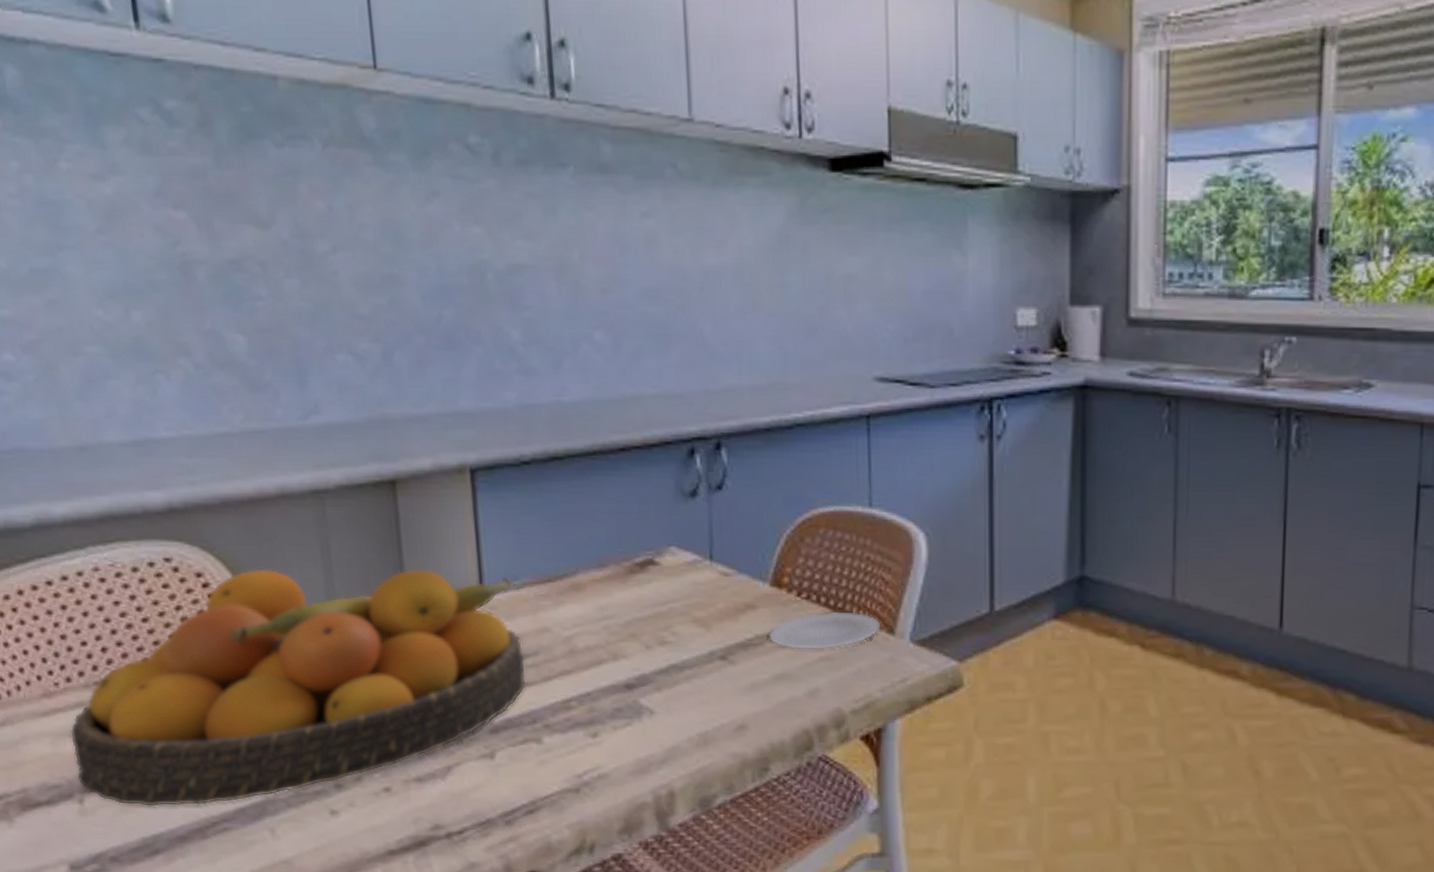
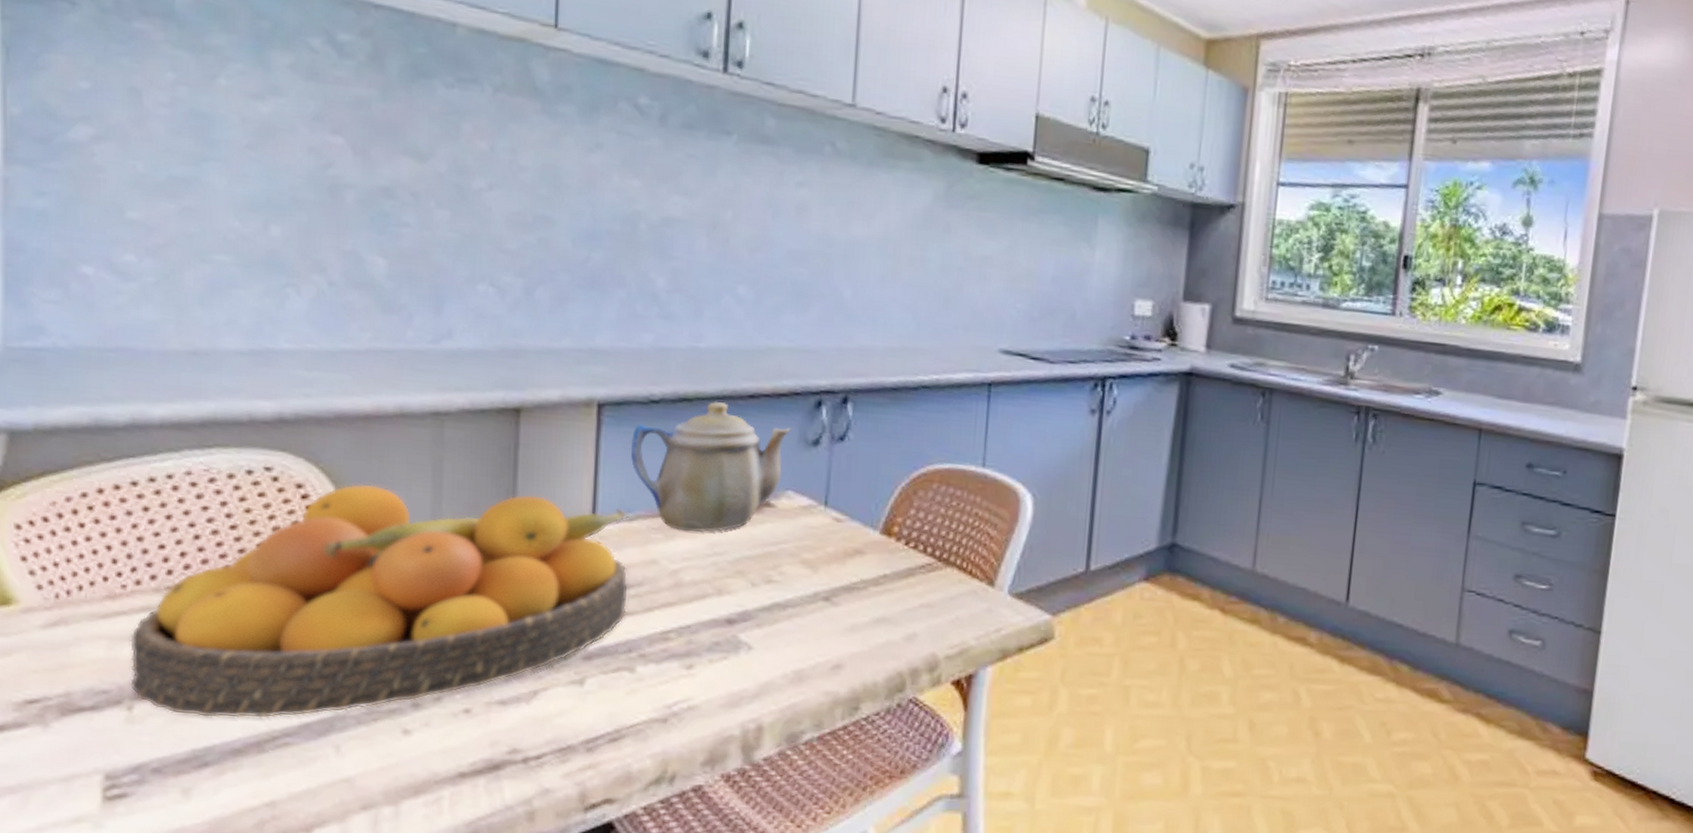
teapot: none [507,457,667,596] -> present [630,401,791,533]
plate: present [769,611,881,650] -> none [873,561,982,597]

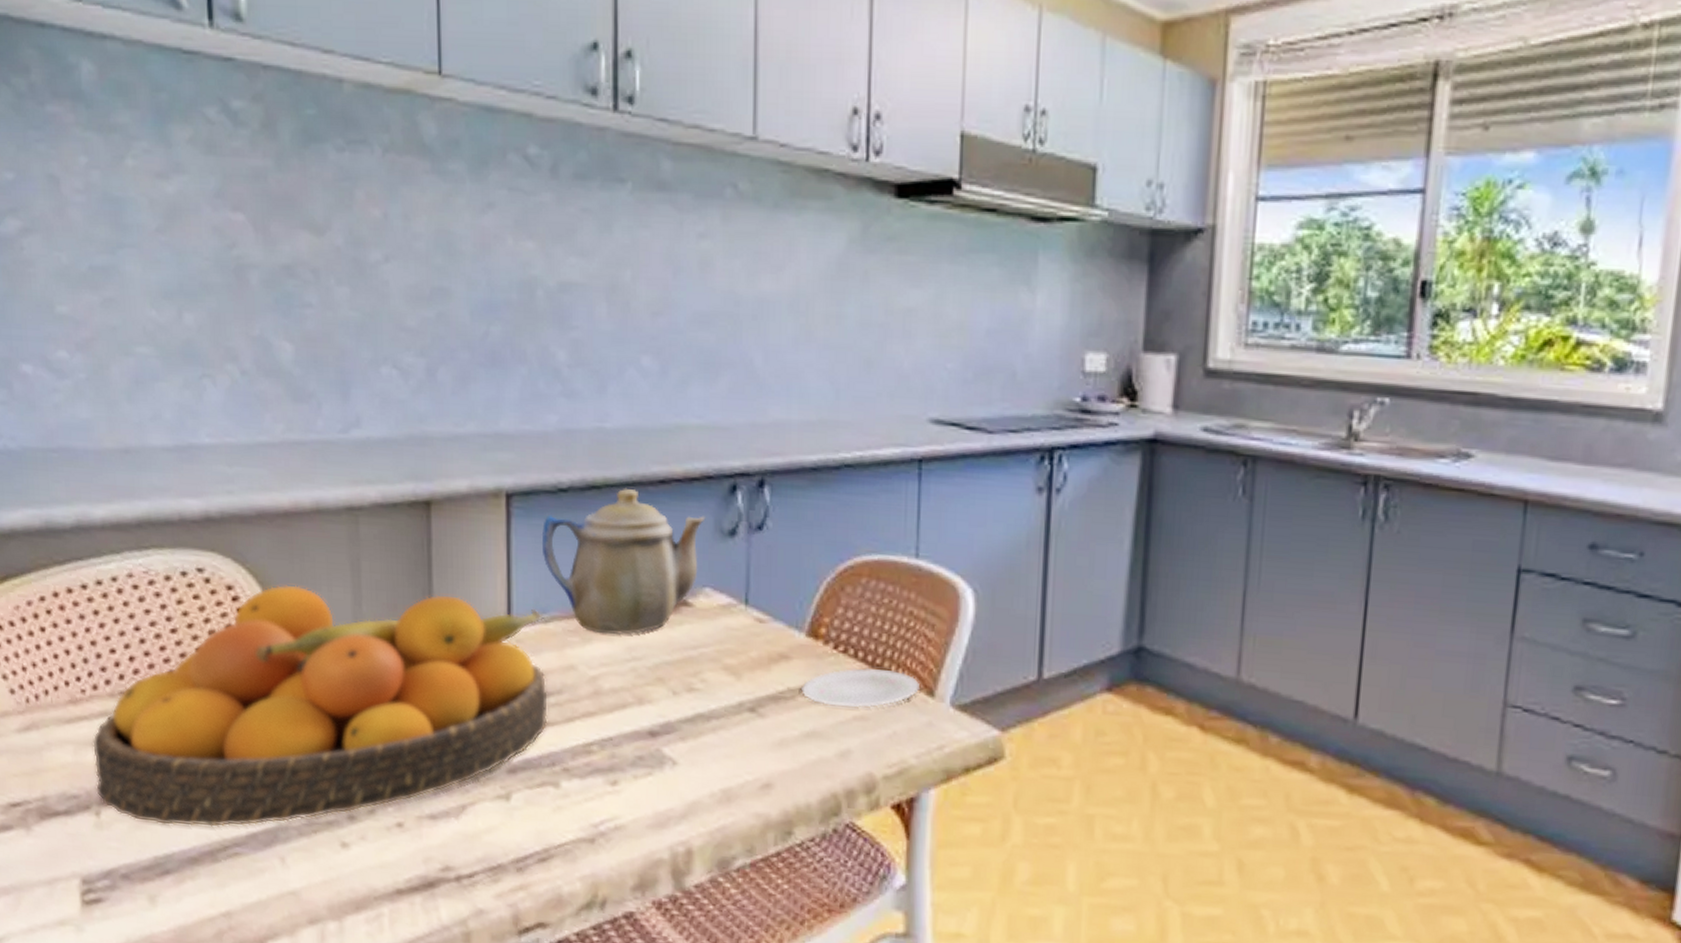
plate: none [873,561,982,597] -> present [801,667,921,708]

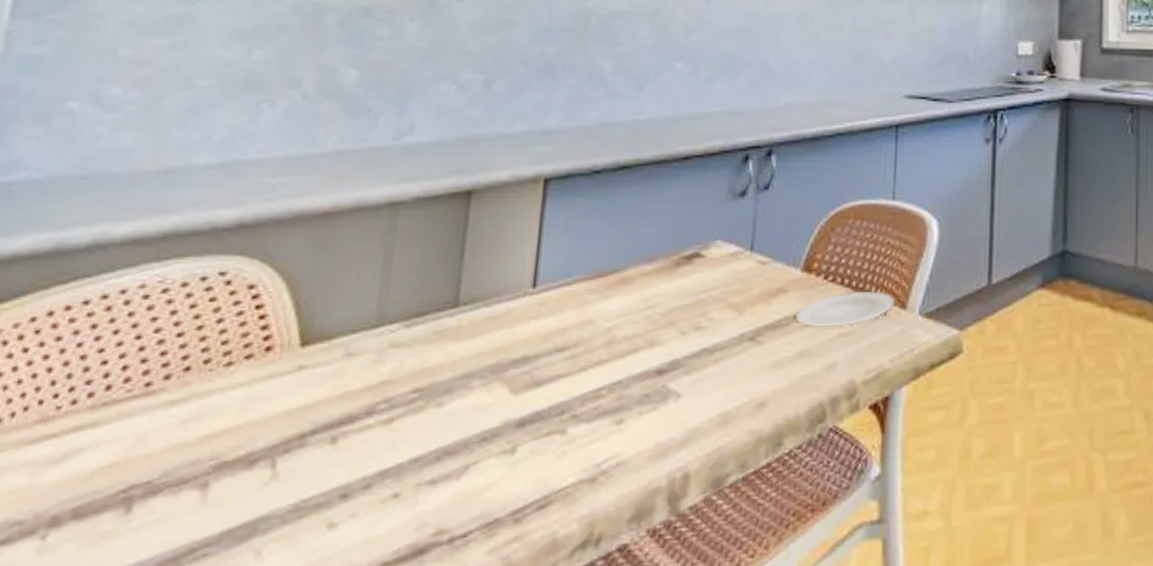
fruit bowl: present [92,584,548,827] -> none [47,271,568,537]
teapot: present [541,487,706,635] -> none [572,165,721,290]

